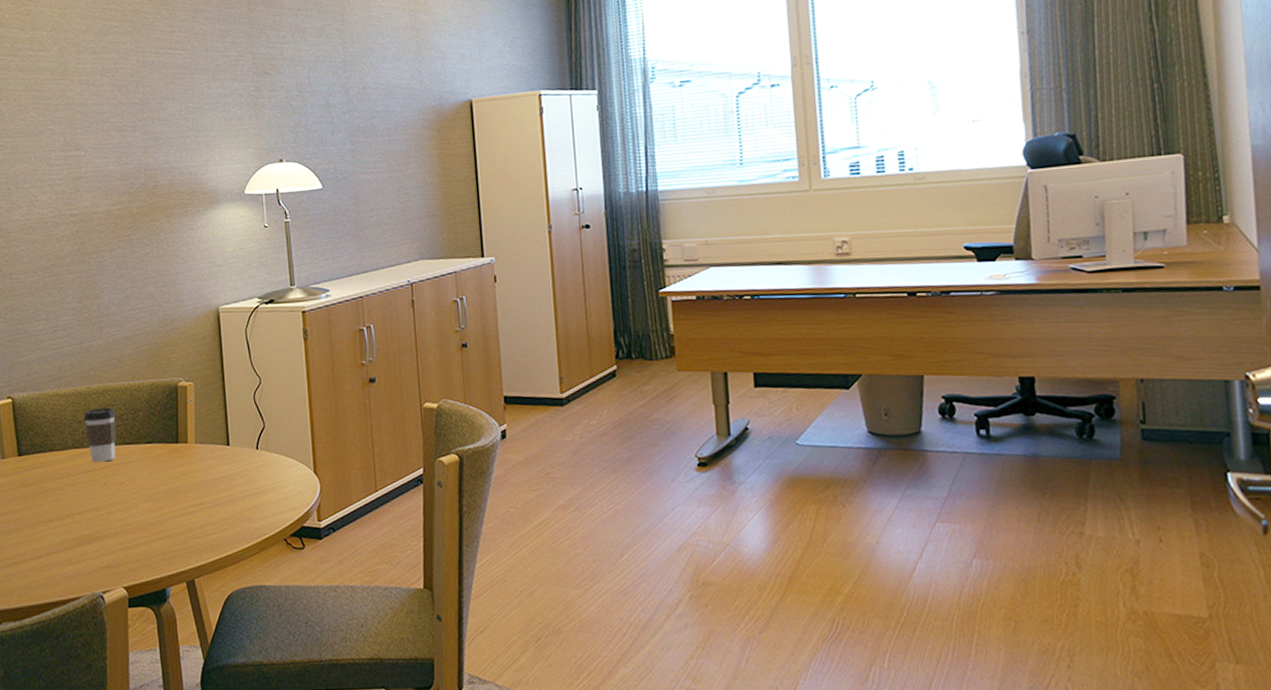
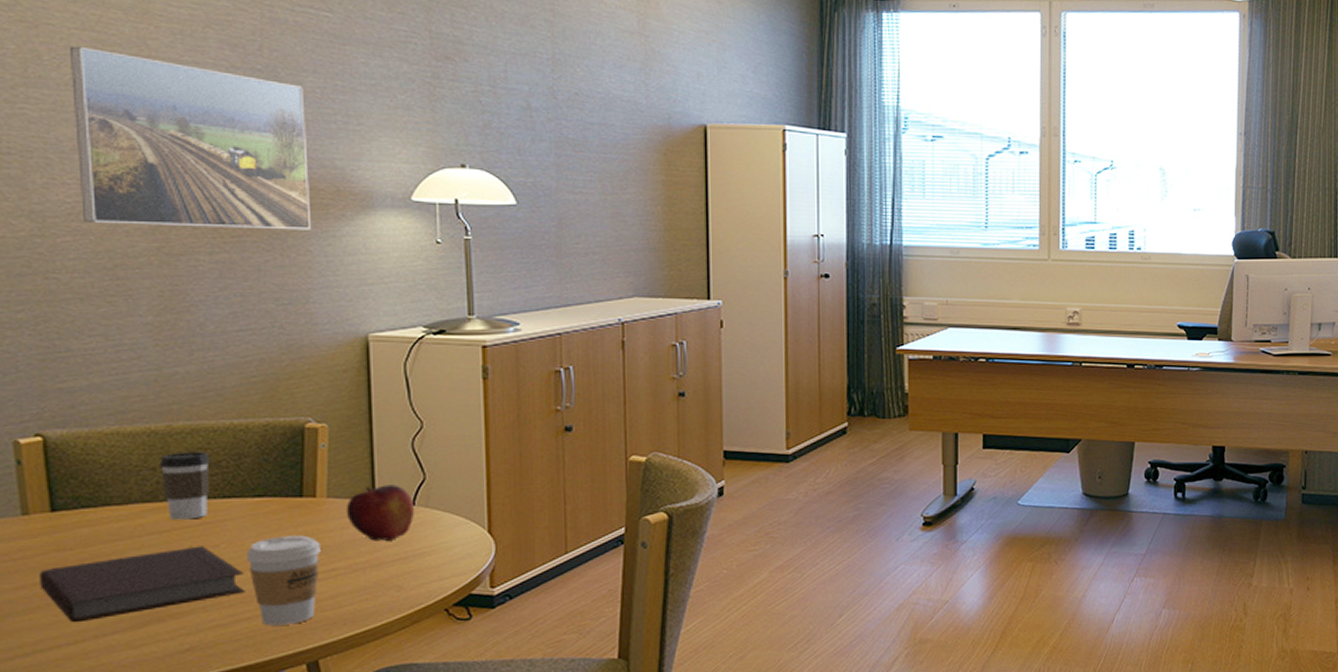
notebook: none [13,483,143,543] -> present [39,546,246,623]
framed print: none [20,103,177,234] -> present [70,46,312,230]
coffee cup: none [142,475,193,549] -> present [247,535,321,626]
fruit: none [208,432,259,480] -> present [345,484,415,541]

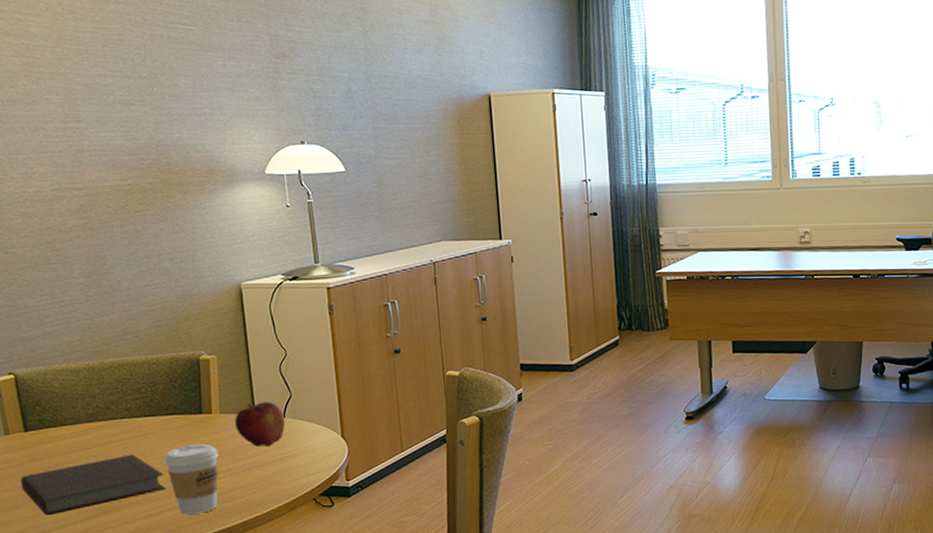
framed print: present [70,46,312,230] -> none [9,69,193,208]
coffee cup: present [159,452,210,520] -> none [97,381,135,435]

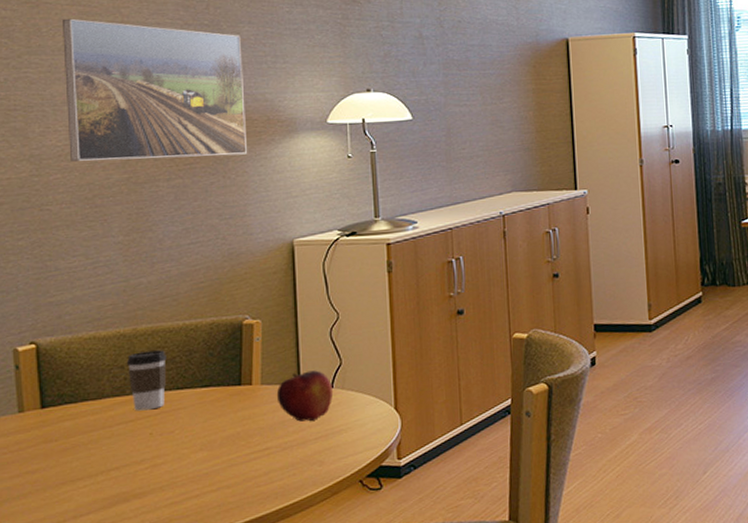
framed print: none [9,69,193,208] -> present [63,18,248,162]
notebook: present [20,454,167,516] -> none [31,432,195,506]
coffee cup: none [97,381,135,435] -> present [126,350,167,411]
coffee cup: present [165,444,218,515] -> none [196,419,256,502]

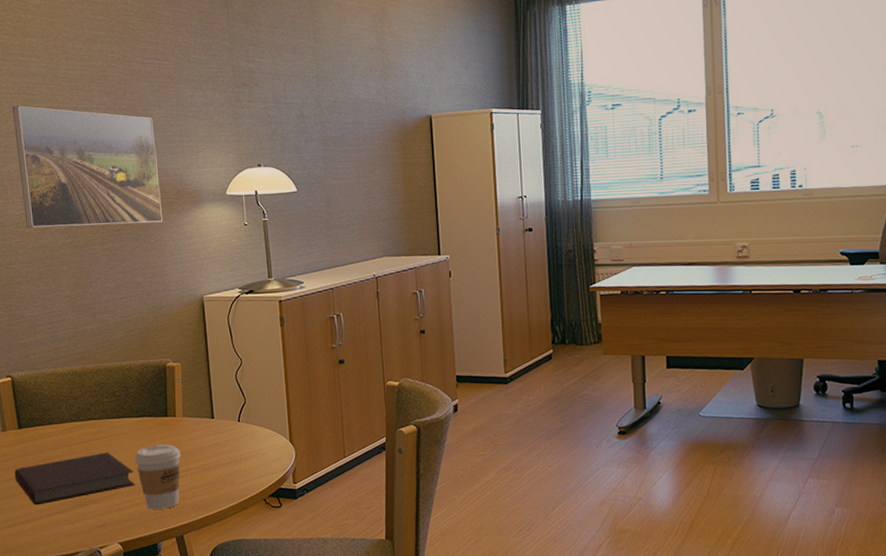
notebook: none [31,432,195,506] -> present [14,452,136,505]
coffee cup: present [126,350,167,411] -> none [79,385,110,434]
coffee cup: none [196,419,256,502] -> present [135,444,181,510]
fruit: present [276,370,334,422] -> none [195,407,240,449]

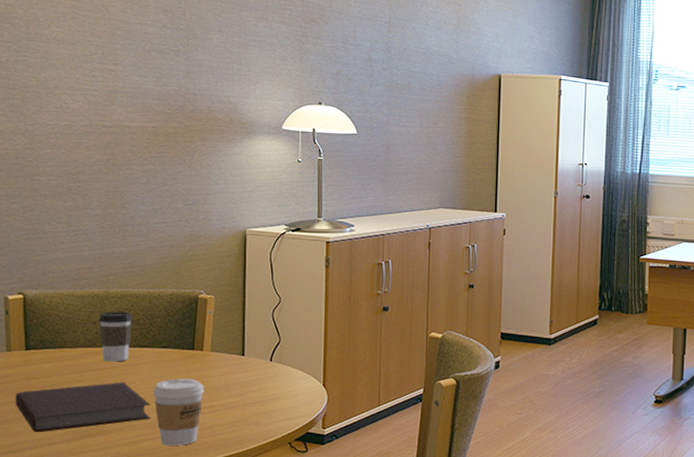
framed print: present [13,105,163,228] -> none [57,11,212,150]
coffee cup: none [79,385,110,434] -> present [98,311,132,362]

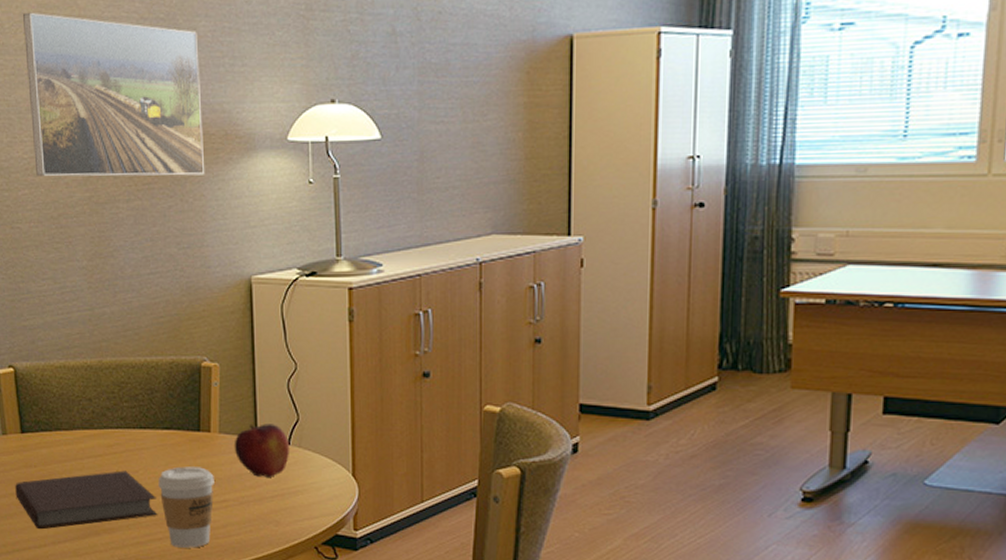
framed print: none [57,11,212,150] -> present [23,12,205,177]
coffee cup: present [98,311,132,362] -> none [93,386,130,447]
fruit: none [223,344,272,387] -> present [234,423,290,477]

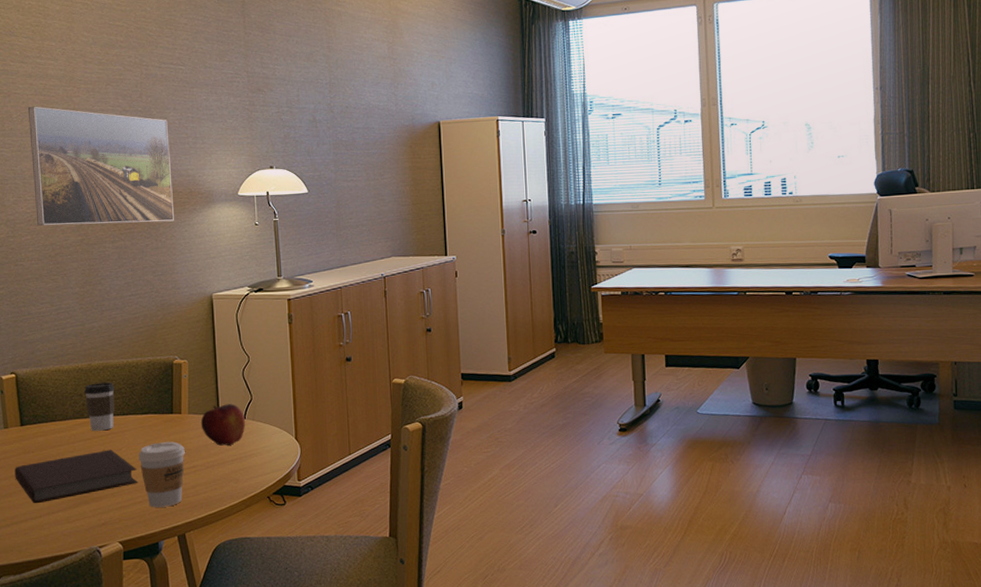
coffee cup: none [93,386,130,447] -> present [84,382,115,431]

